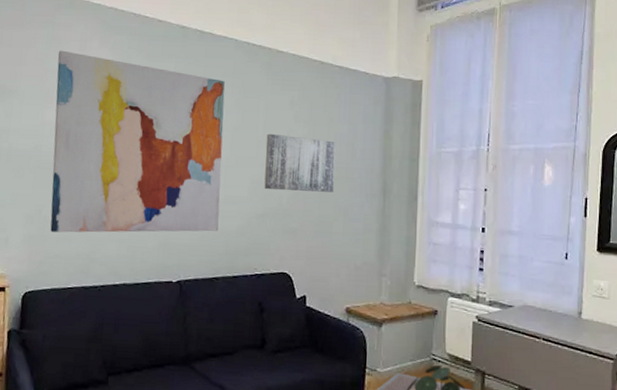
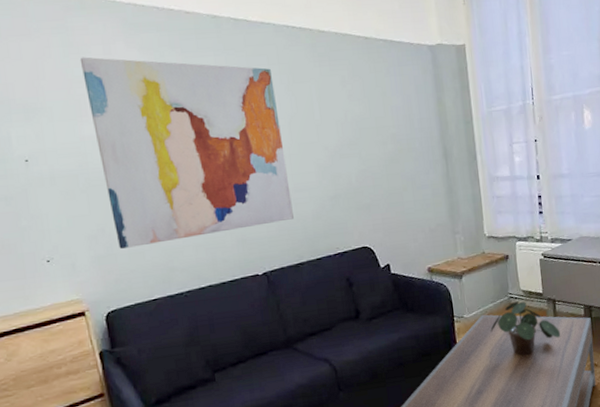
wall art: present [264,133,336,192] -> none [324,115,399,172]

